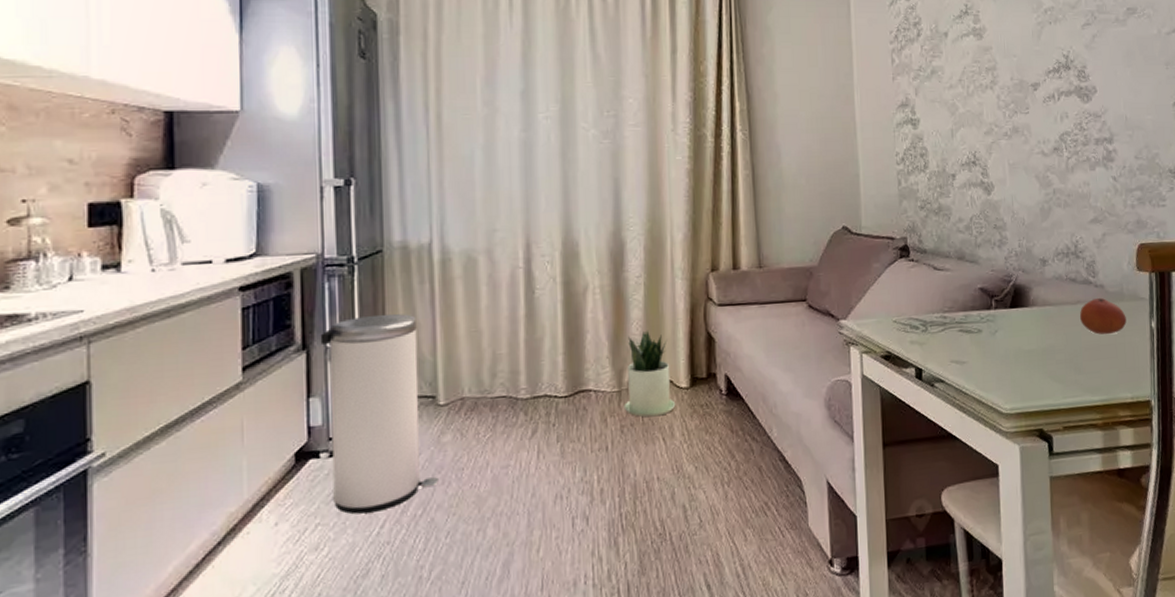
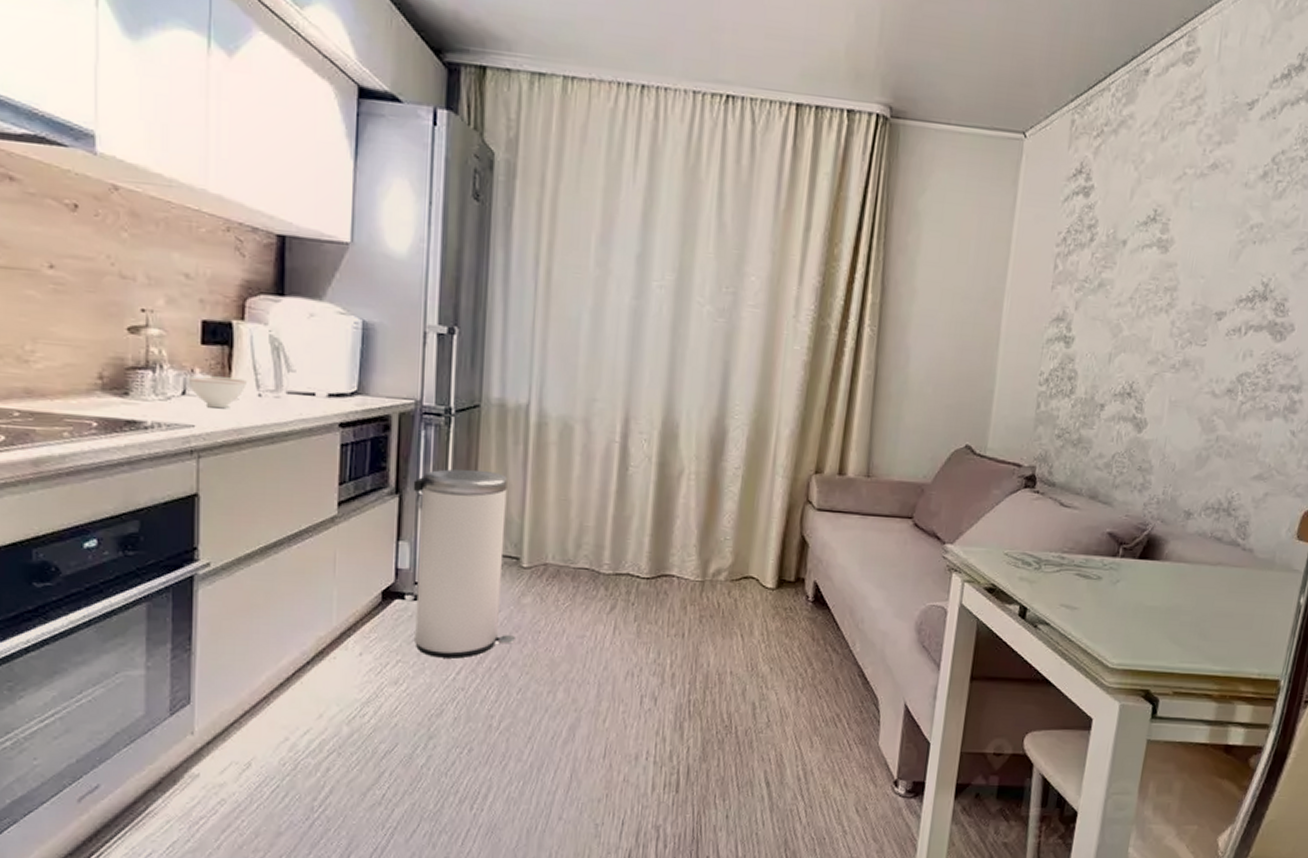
bowl: none [74,256,139,290] -> present [188,375,247,409]
planter: present [623,330,676,418] -> none [705,524,759,612]
fruit: present [1080,297,1127,335] -> none [1217,562,1272,604]

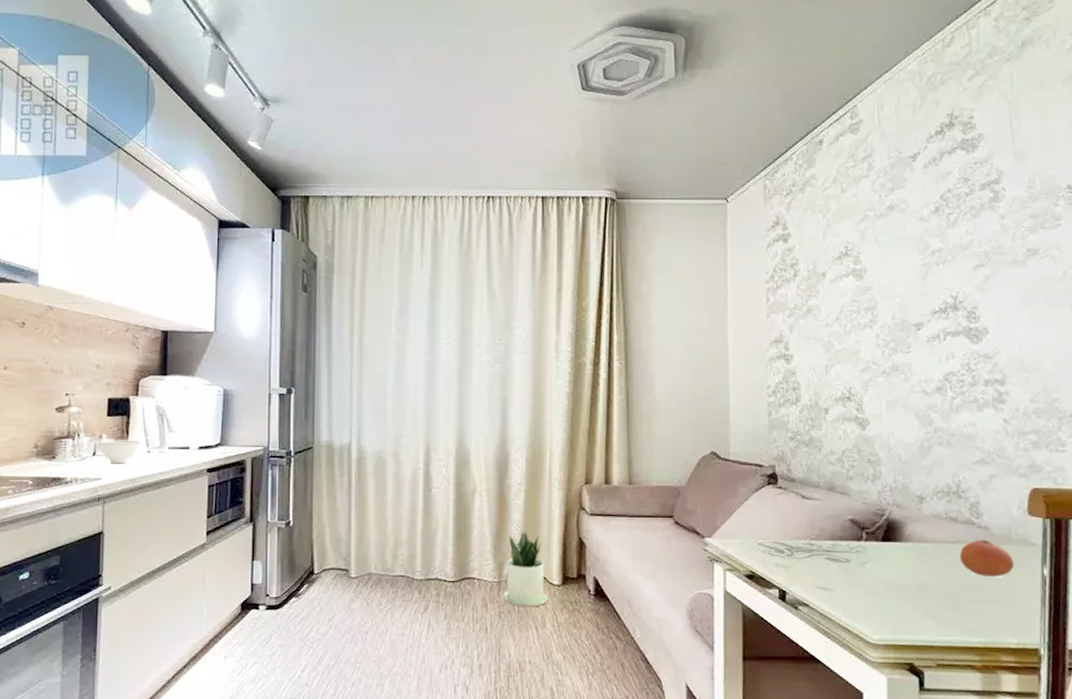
pedal bin: present [413,469,517,659] -> none [263,499,349,658]
planter: none [705,524,759,612] -> present [502,531,548,607]
fruit: none [1217,562,1272,604] -> present [960,539,1014,578]

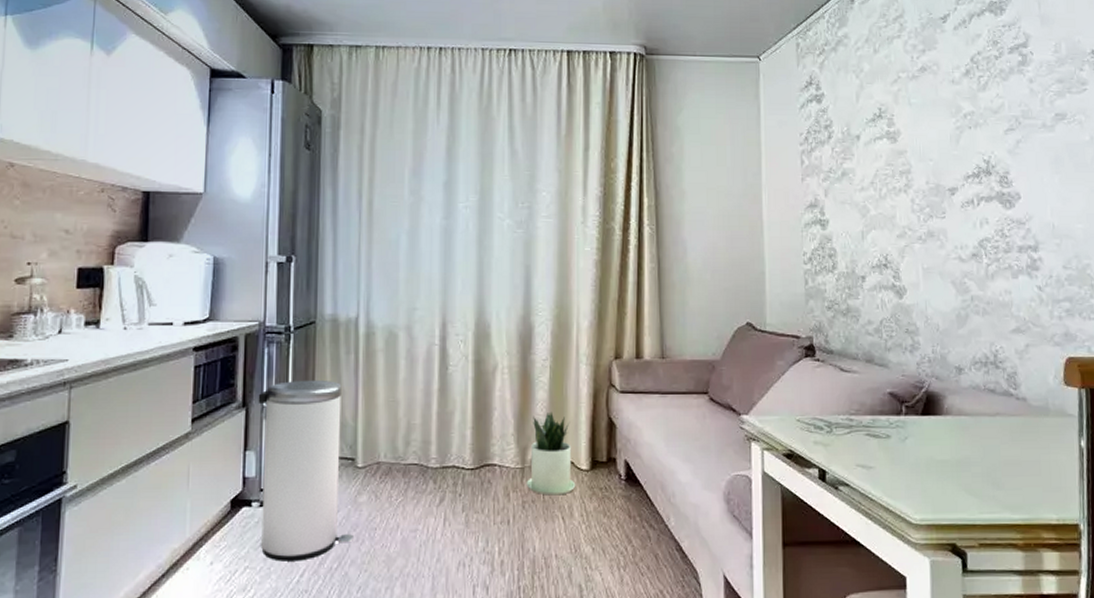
bowl: present [97,440,139,464] -> none [64,315,114,343]
pedal bin: none [263,499,349,658] -> present [258,379,355,562]
fruit: present [960,539,1014,578] -> none [999,411,1052,451]

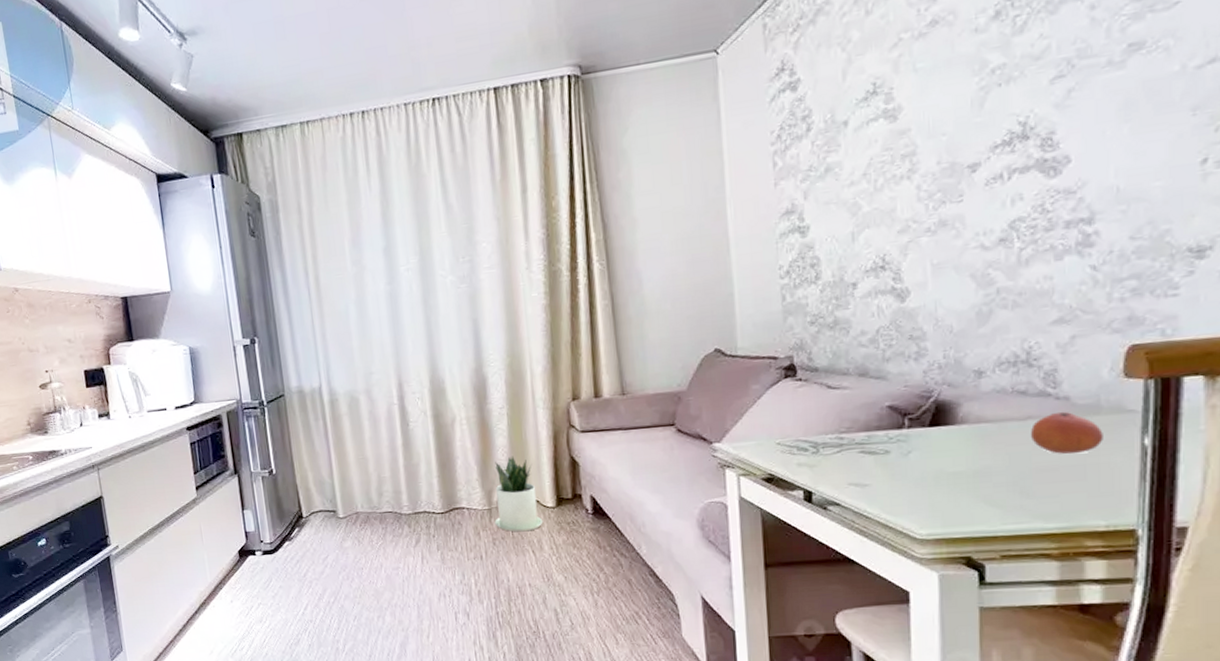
pedal bin: present [258,379,355,562] -> none [246,445,345,598]
fruit: none [999,411,1052,451] -> present [1031,411,1103,455]

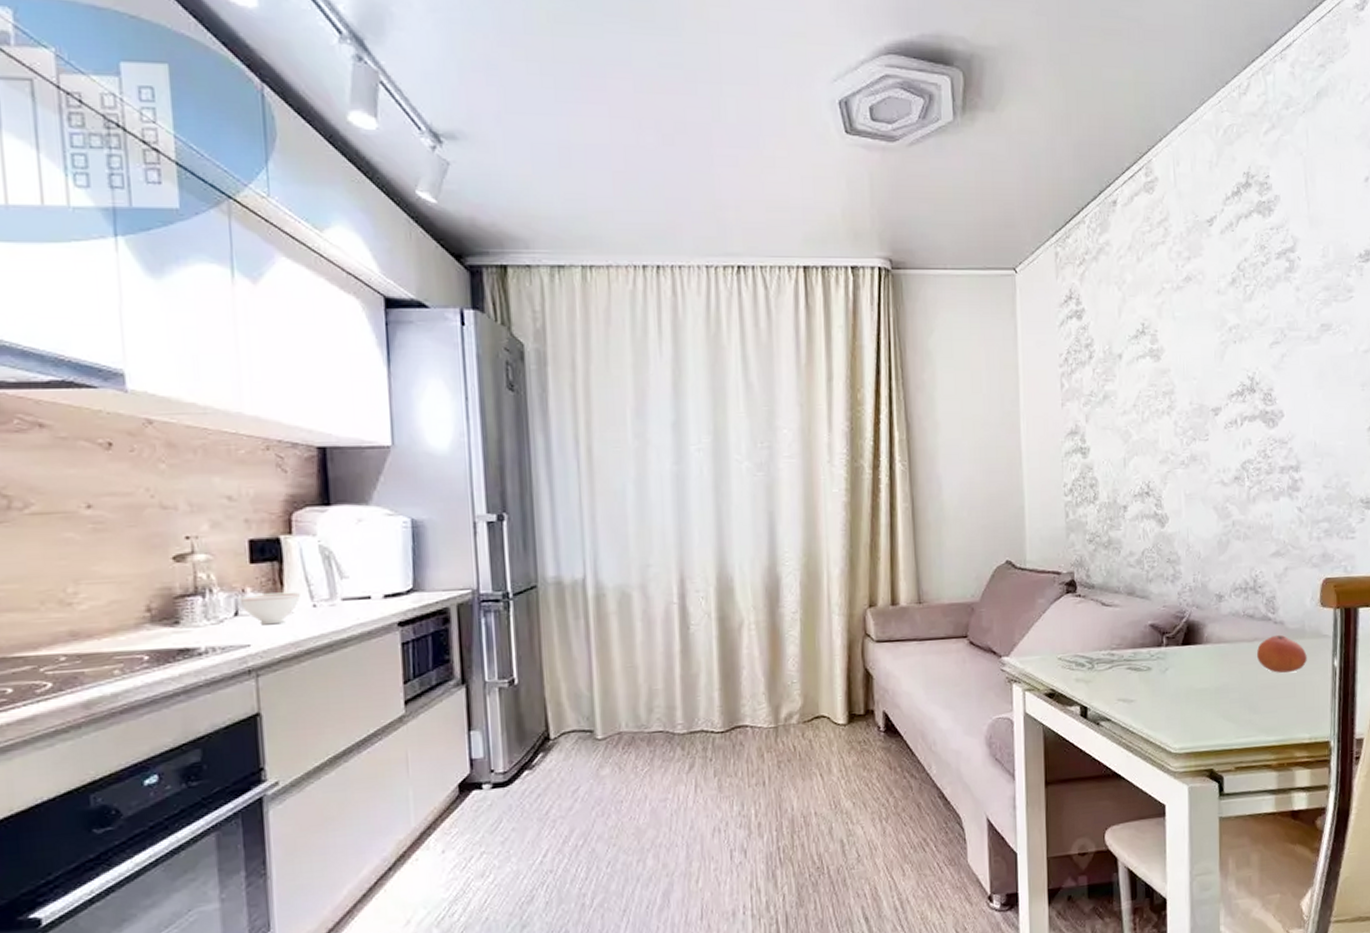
bowl: none [82,407,120,433] -> present [239,592,300,625]
planter: present [494,455,543,532] -> none [780,666,833,754]

